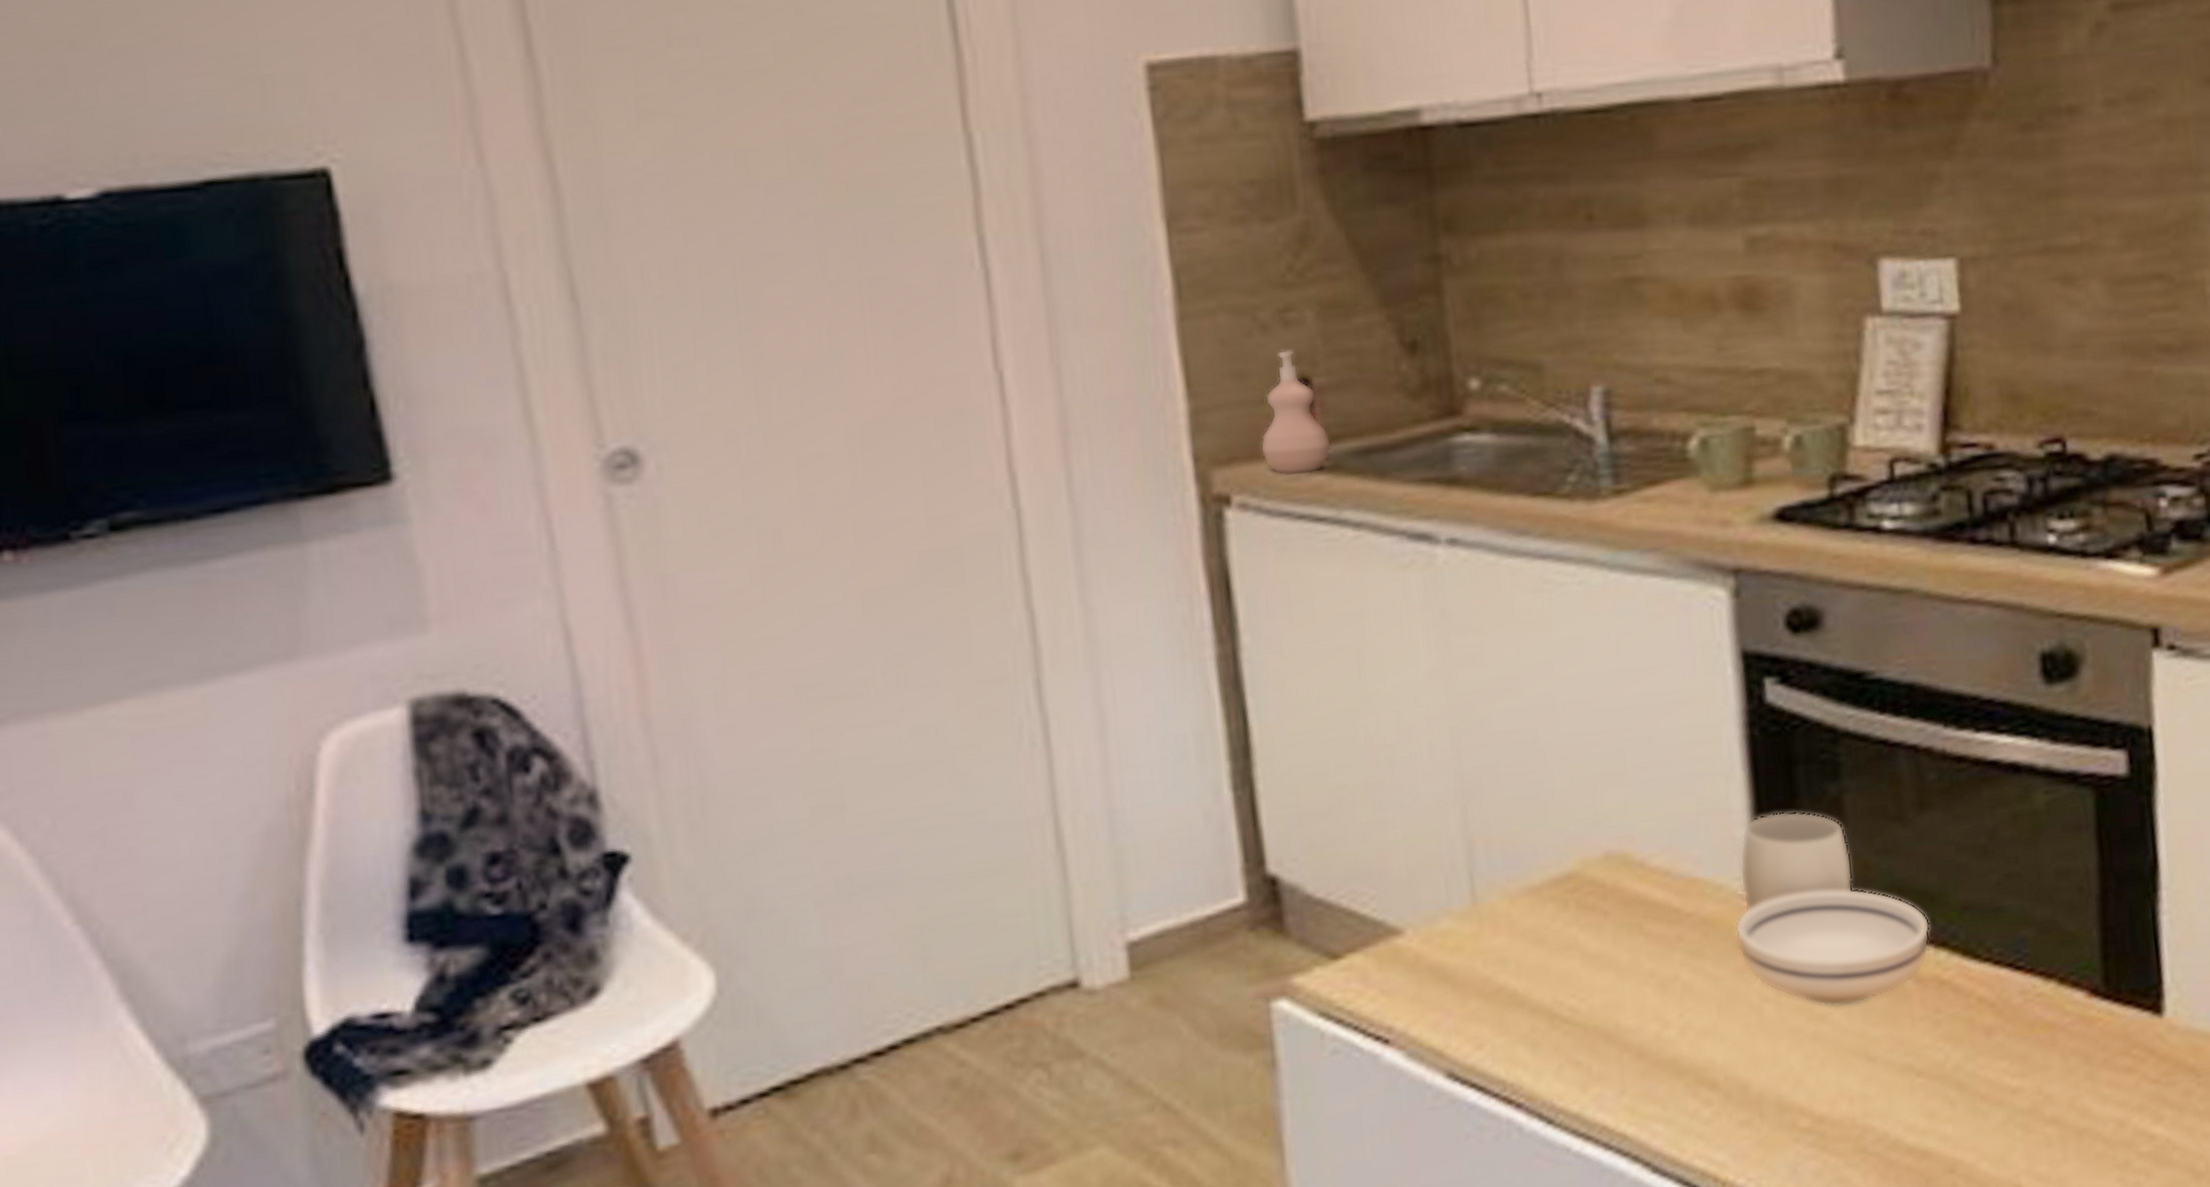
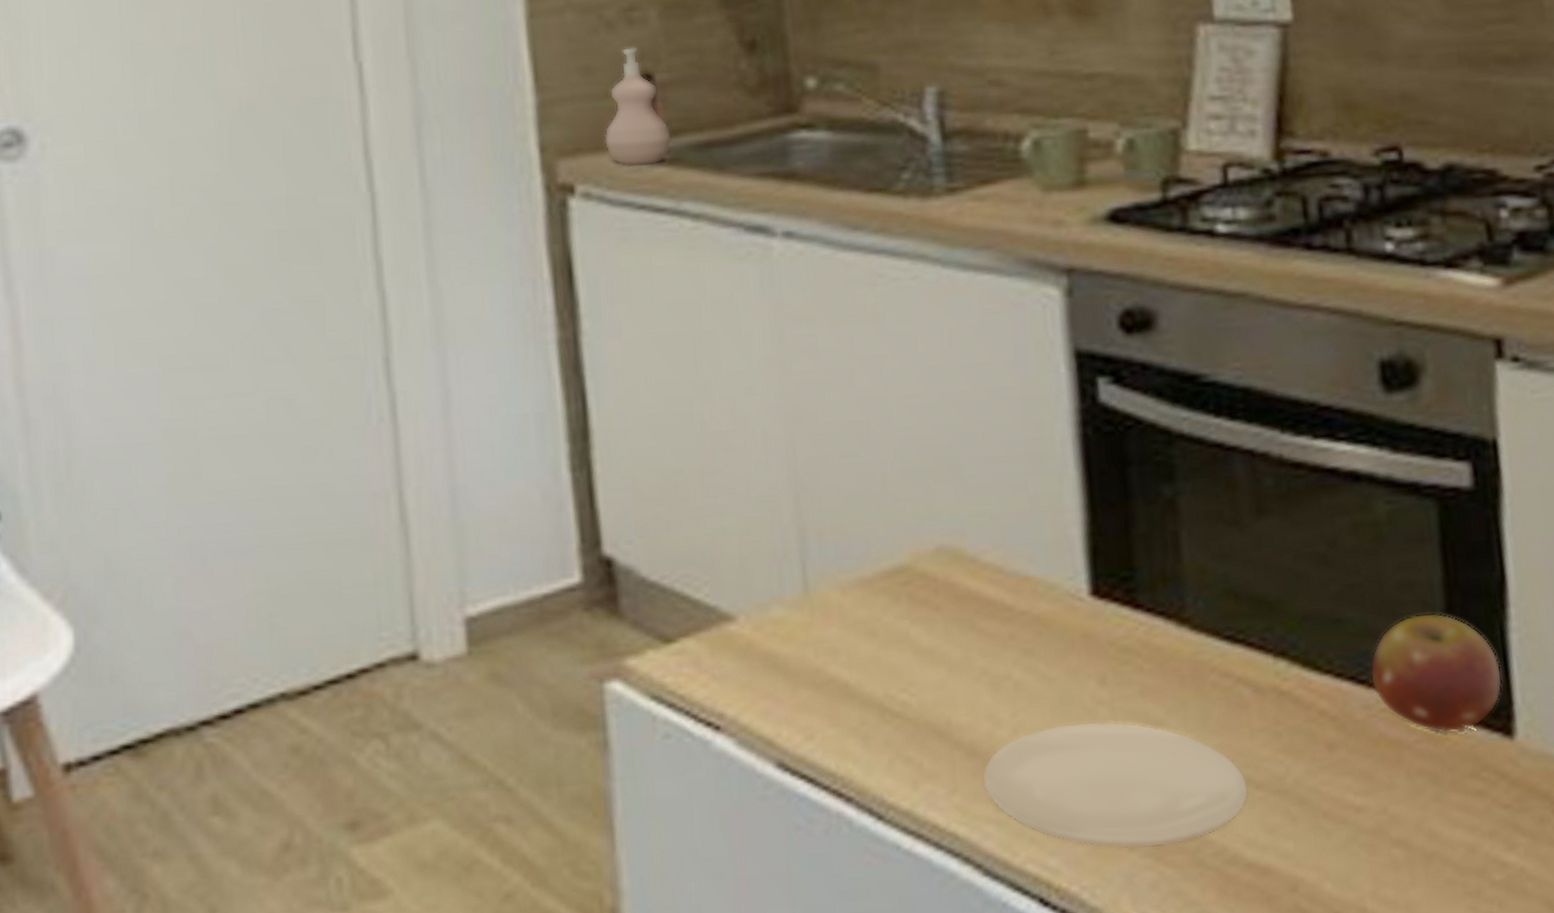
plate: none [1652,1018,1909,1140] -> present [983,722,1248,849]
bowl: present [1735,888,1930,1007] -> none [1068,593,1269,713]
mug: present [1739,811,1854,911] -> none [1072,512,1190,612]
fruit: none [2027,898,2153,1013] -> present [1369,612,1503,733]

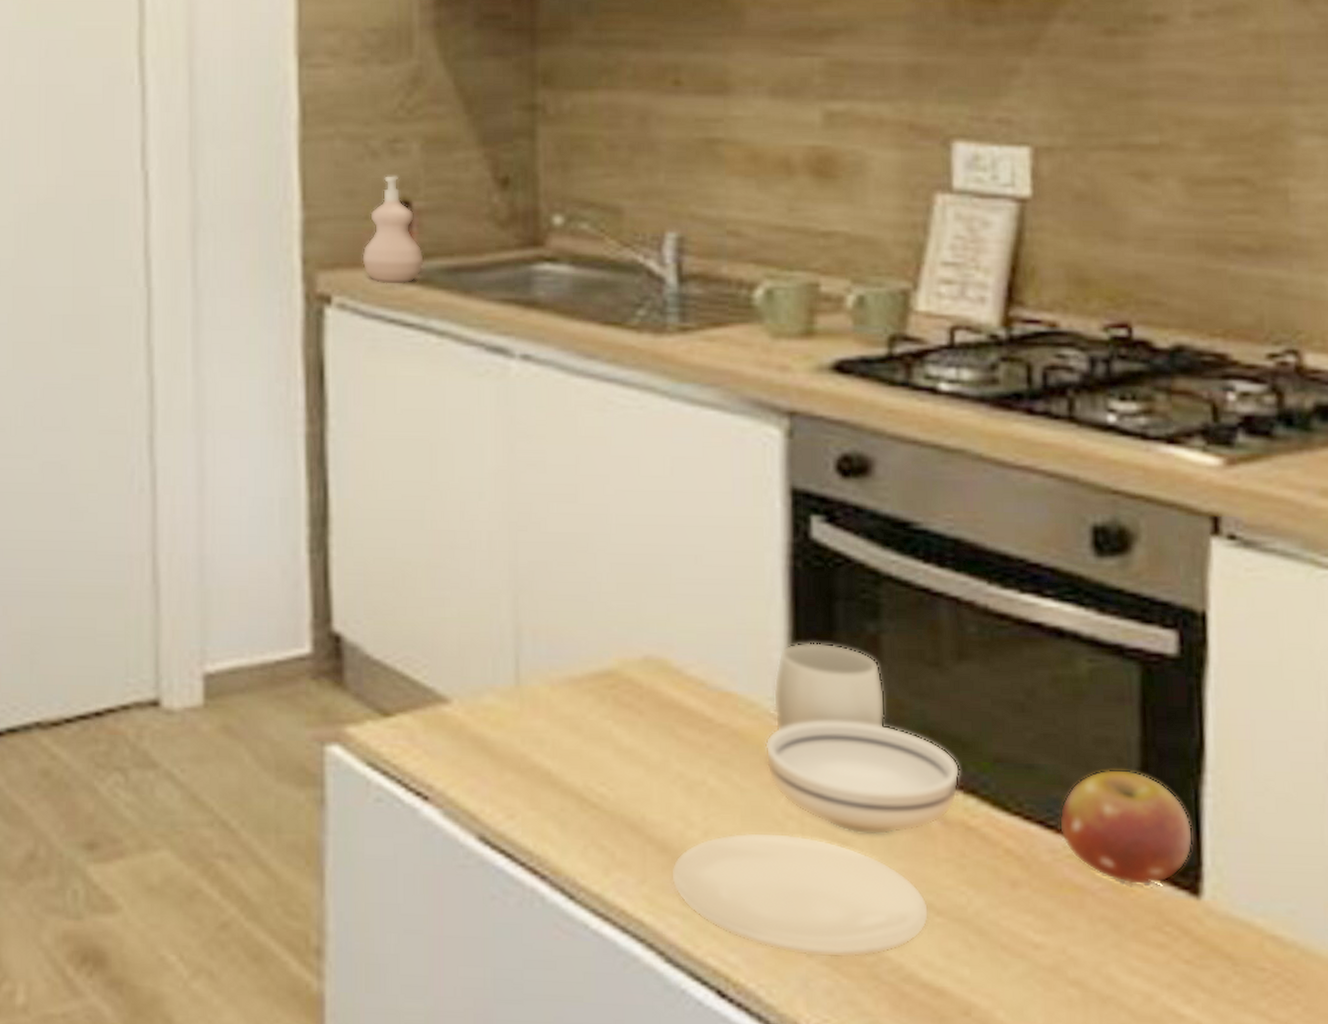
bowl: none [1068,593,1269,713] -> present [764,720,960,835]
mug: none [1072,512,1190,612] -> present [773,641,886,731]

